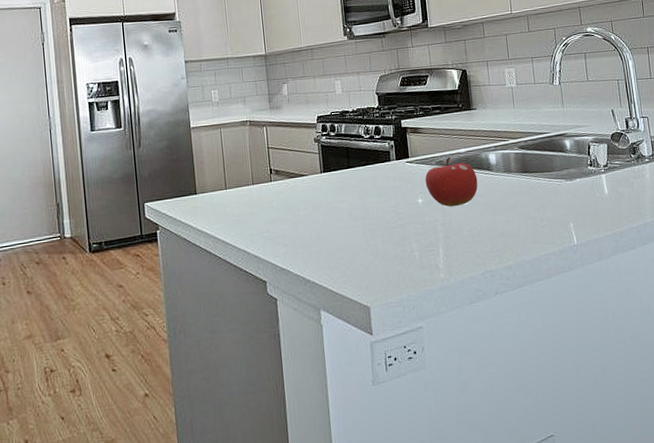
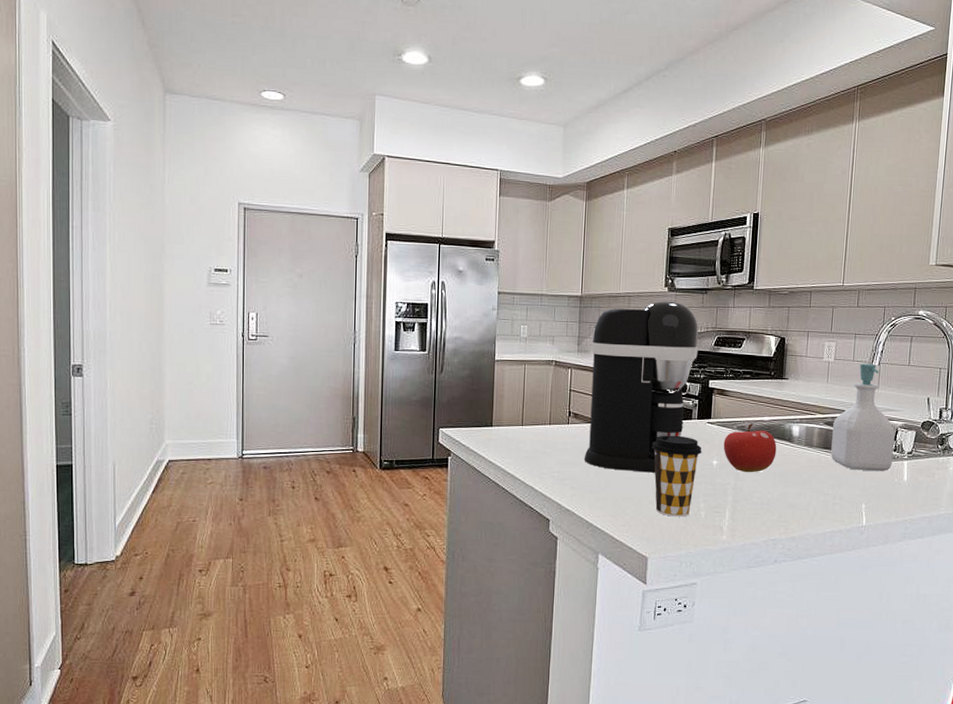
coffee maker: none [282,48,386,222] -> present [584,301,698,473]
coffee cup: none [356,178,406,262] -> present [652,435,702,517]
soap bottle: none [527,84,591,190] -> present [831,363,896,472]

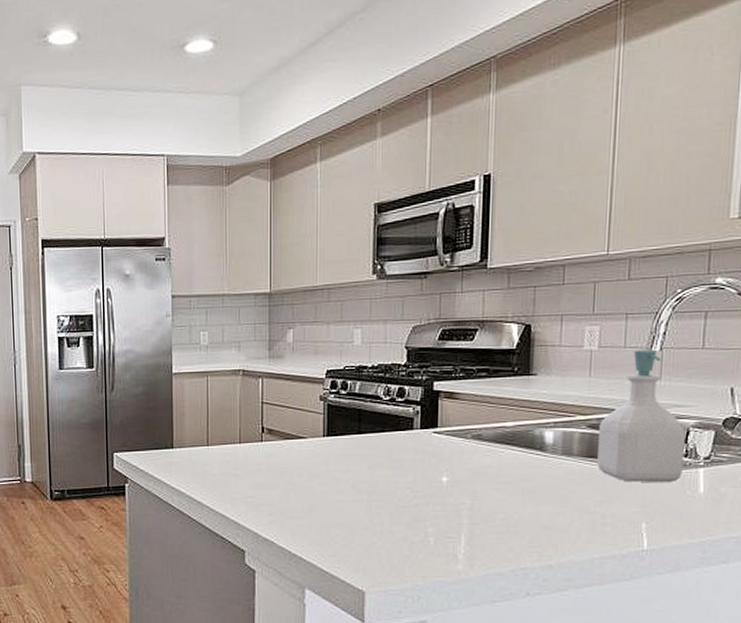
coffee maker: present [584,301,698,473] -> none [282,290,418,494]
coffee cup: present [652,435,702,517] -> none [364,449,428,544]
fruit: present [723,424,777,473] -> none [454,431,525,490]

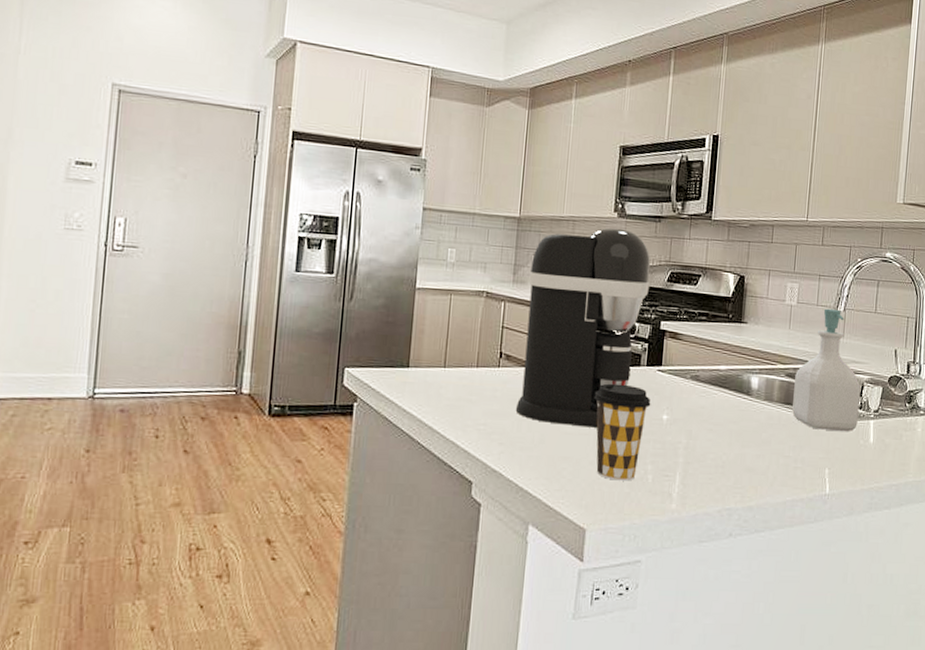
coffee maker: none [282,290,418,494] -> present [515,227,650,428]
coffee cup: none [364,449,428,544] -> present [594,383,651,481]

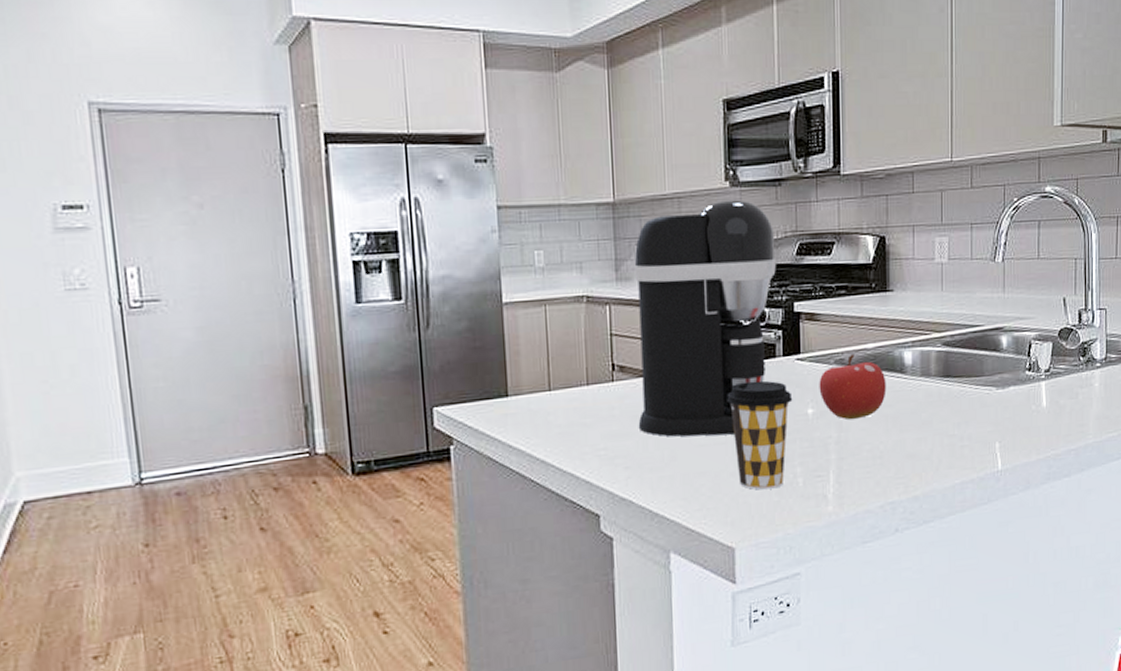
fruit: none [674,373,734,430] -> present [819,354,887,420]
soap bottle: present [792,308,861,432] -> none [953,260,1029,401]

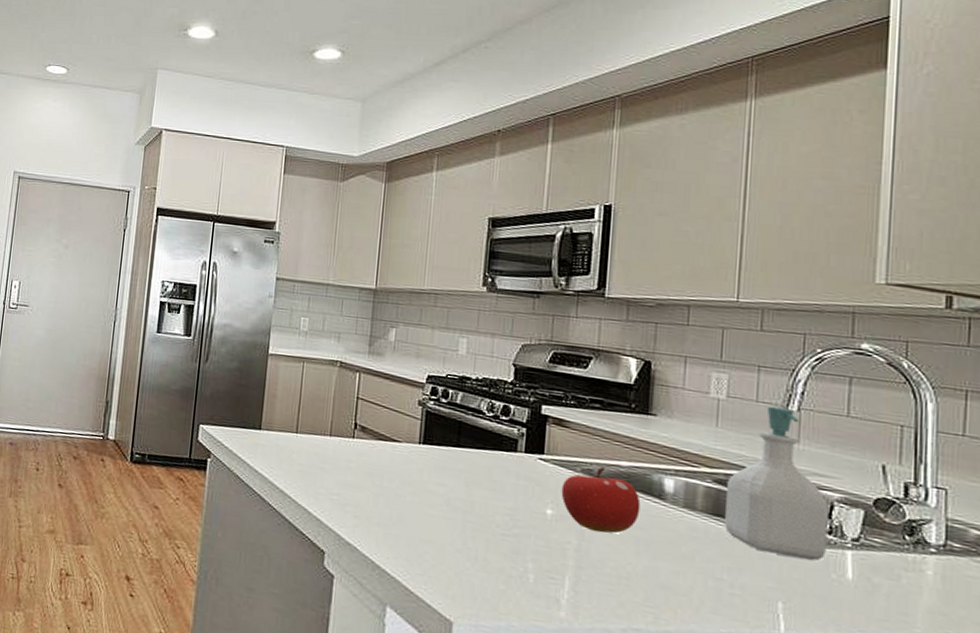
coffee maker: present [634,199,776,437] -> none [371,302,527,514]
coffee cup: present [727,380,793,490] -> none [461,466,531,577]
soap bottle: none [953,260,1029,401] -> present [725,406,830,561]

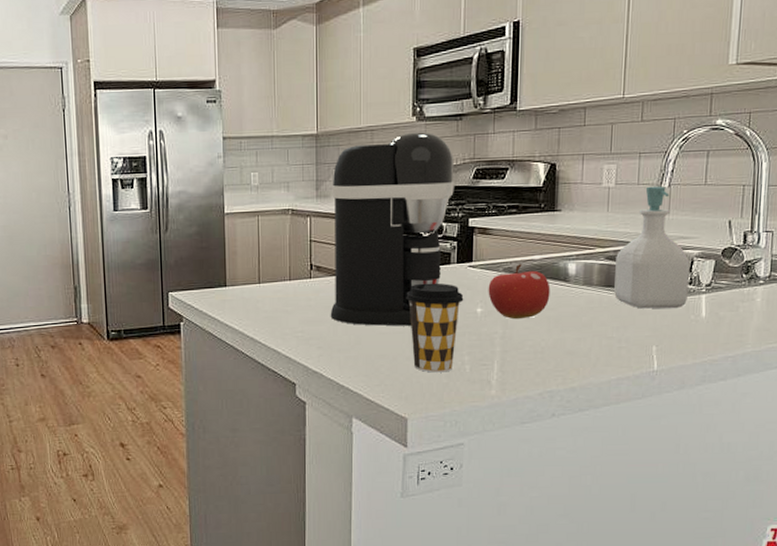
coffee maker: none [371,302,527,514] -> present [330,132,454,326]
coffee cup: none [461,466,531,577] -> present [406,283,464,373]

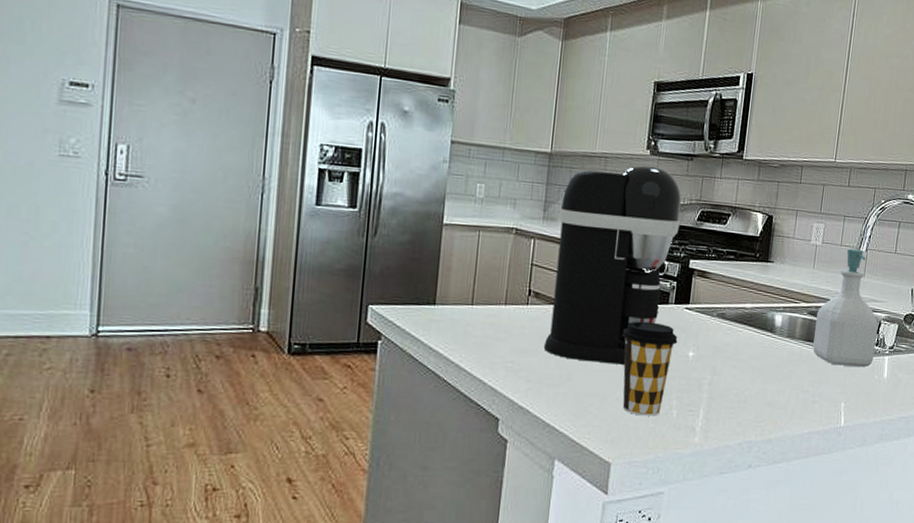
fruit: present [488,264,550,320] -> none [701,311,758,367]

